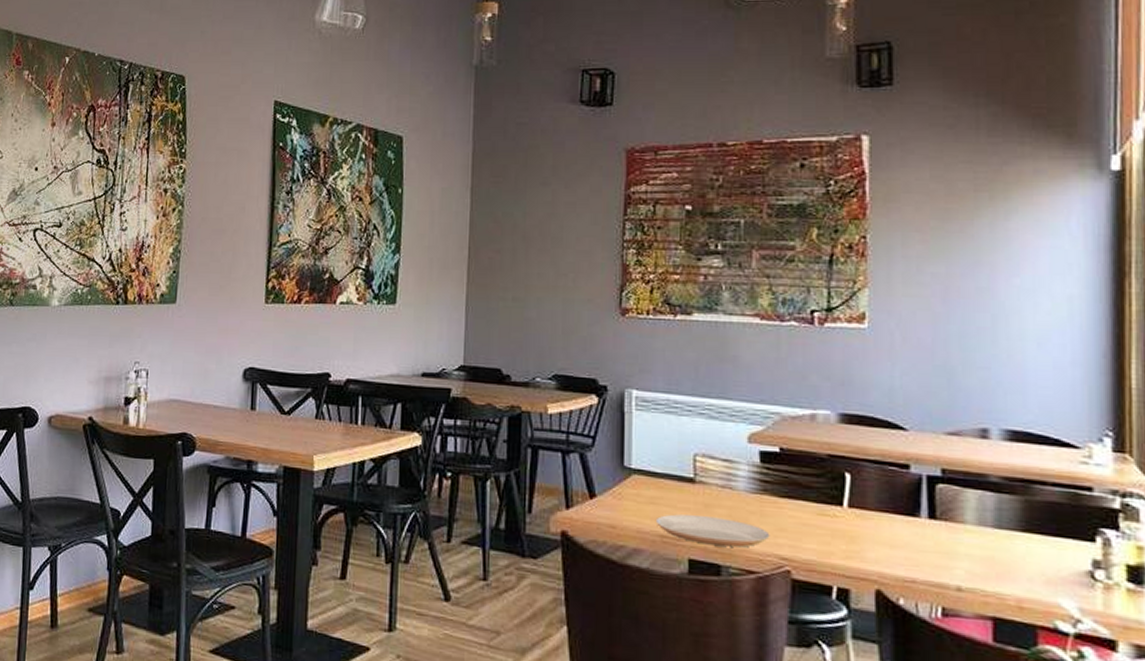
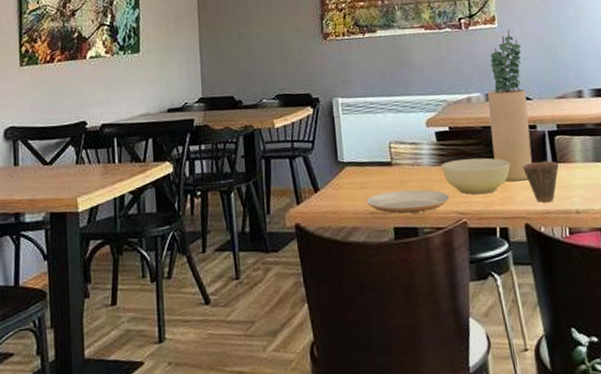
bowl: none [762,490,863,541] -> present [440,157,511,195]
vase: none [840,332,901,534] -> present [487,29,533,182]
cup: none [882,512,938,568] -> present [522,161,559,202]

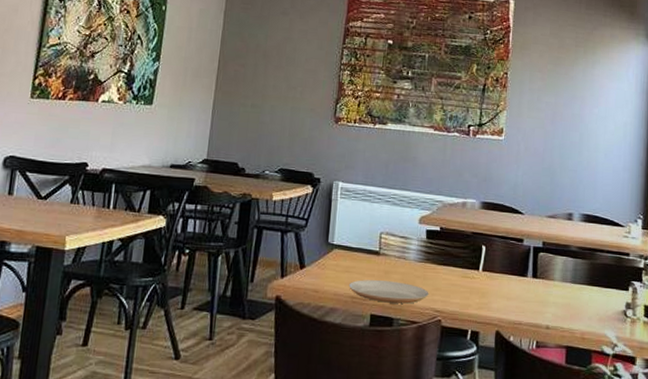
bowl: present [440,157,511,195] -> none [425,260,492,297]
vase: present [487,29,533,182] -> none [477,143,523,290]
cup: present [522,161,559,202] -> none [503,273,538,314]

